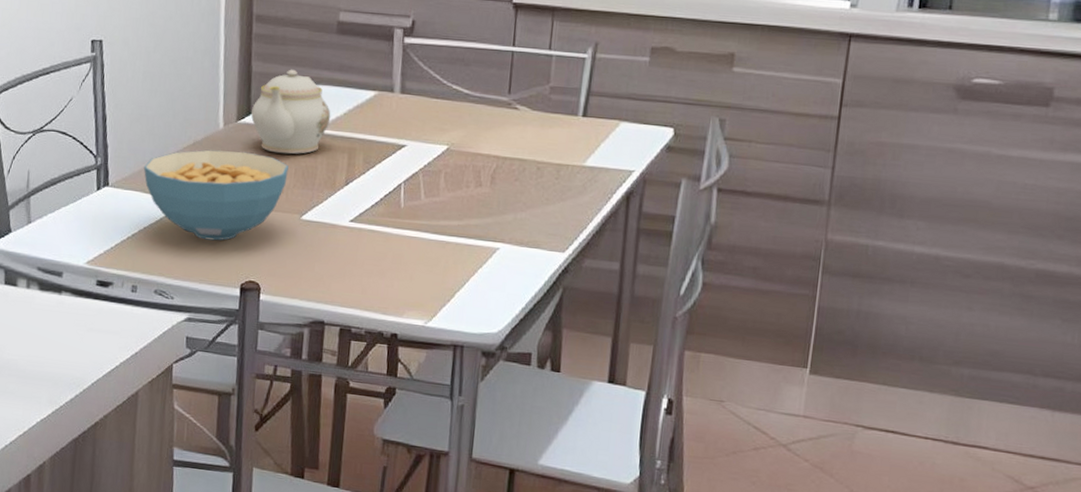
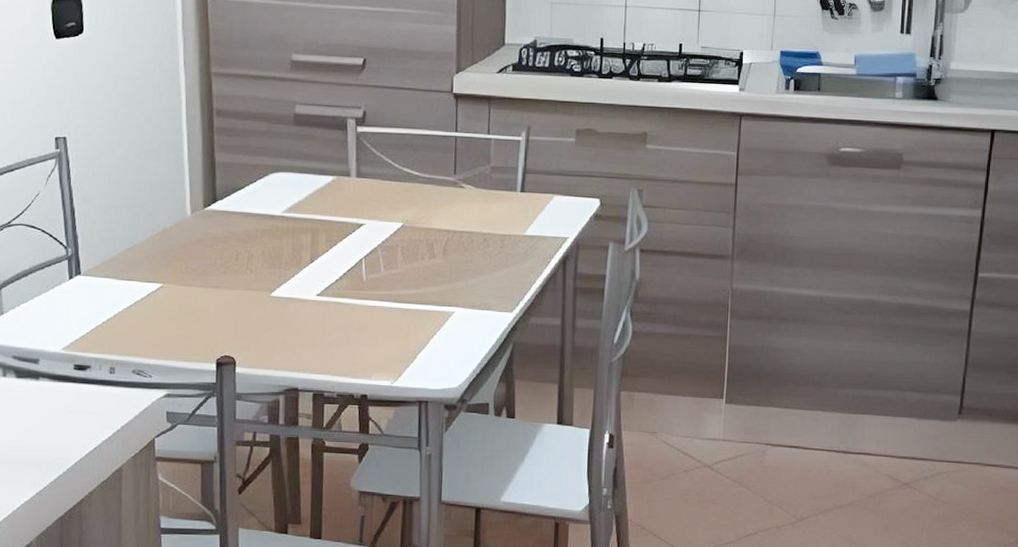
cereal bowl: present [143,149,289,241] -> none [114,236,256,321]
teapot: present [250,69,331,154] -> none [216,159,293,237]

